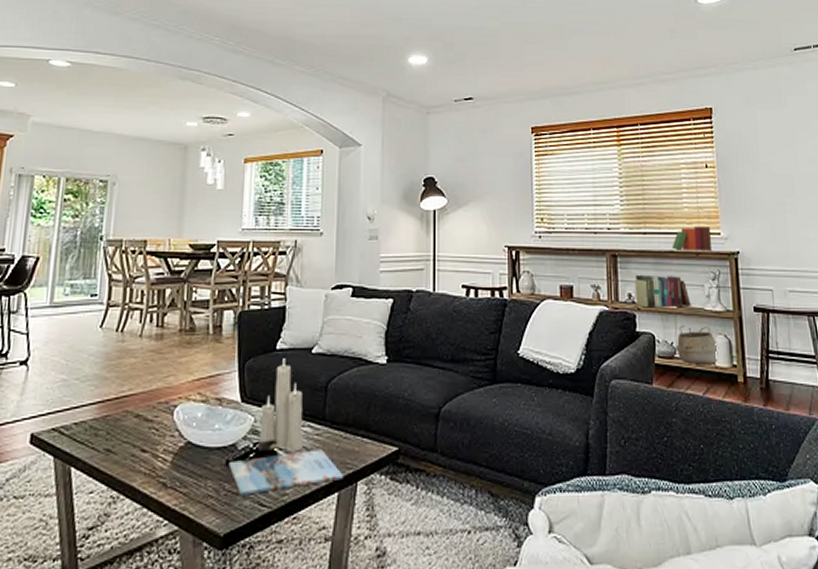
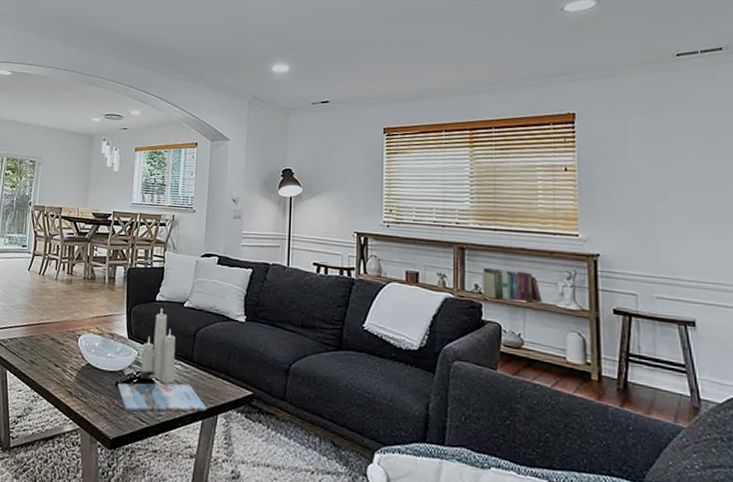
books: present [671,226,711,252] -> none [523,227,567,252]
woven basket: present [674,325,720,364] -> none [522,319,572,359]

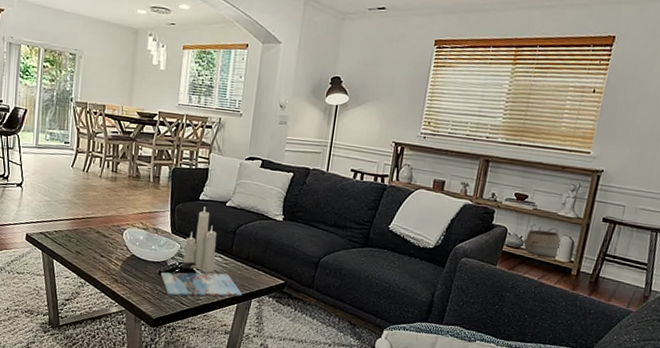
books: present [482,267,542,303] -> none [497,178,547,211]
woven basket: none [522,319,572,359] -> present [522,224,562,258]

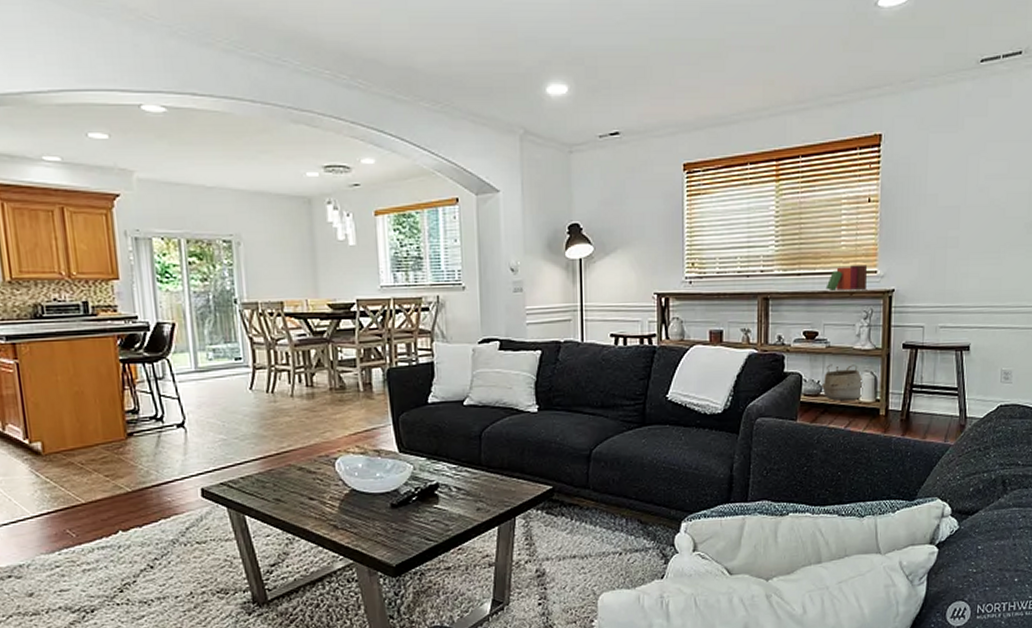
magazine: present [160,272,243,297] -> none [393,491,503,533]
candle: present [182,206,217,273] -> none [419,411,463,494]
books: none [541,144,582,167] -> present [825,265,867,292]

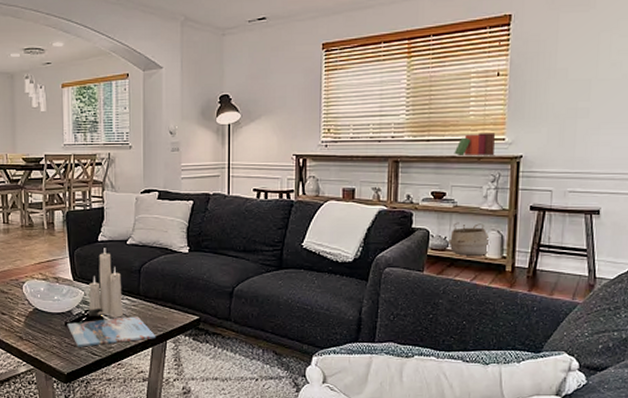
magazine: none [393,491,503,533] -> present [67,316,156,347]
candle: none [419,411,463,494] -> present [88,248,124,318]

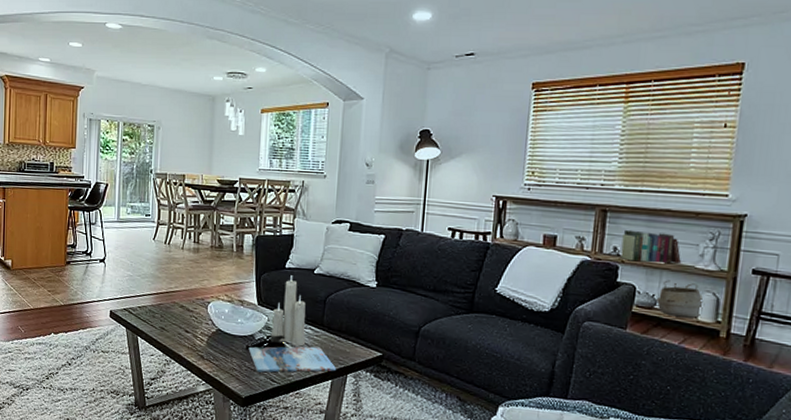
books: none [414,178,467,207] -> present [620,229,681,265]
books: present [454,133,495,157] -> none [669,187,717,213]

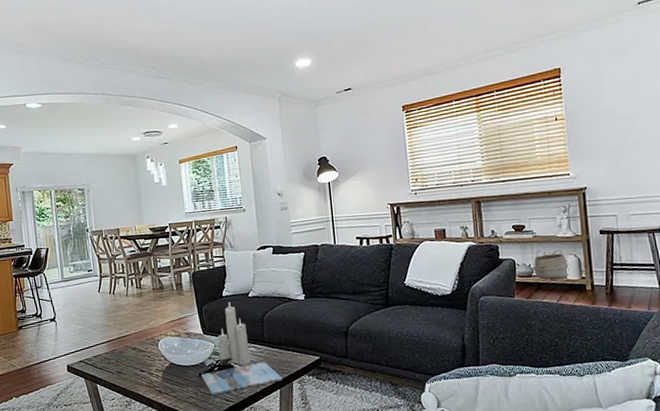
books: present [620,229,681,265] -> none [496,212,545,240]

